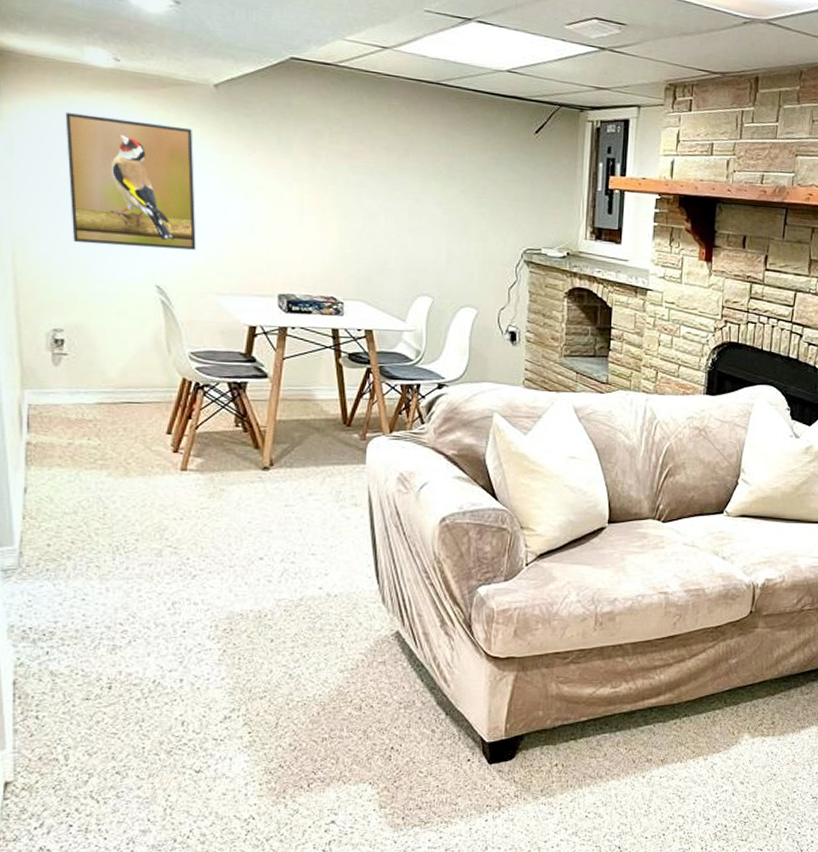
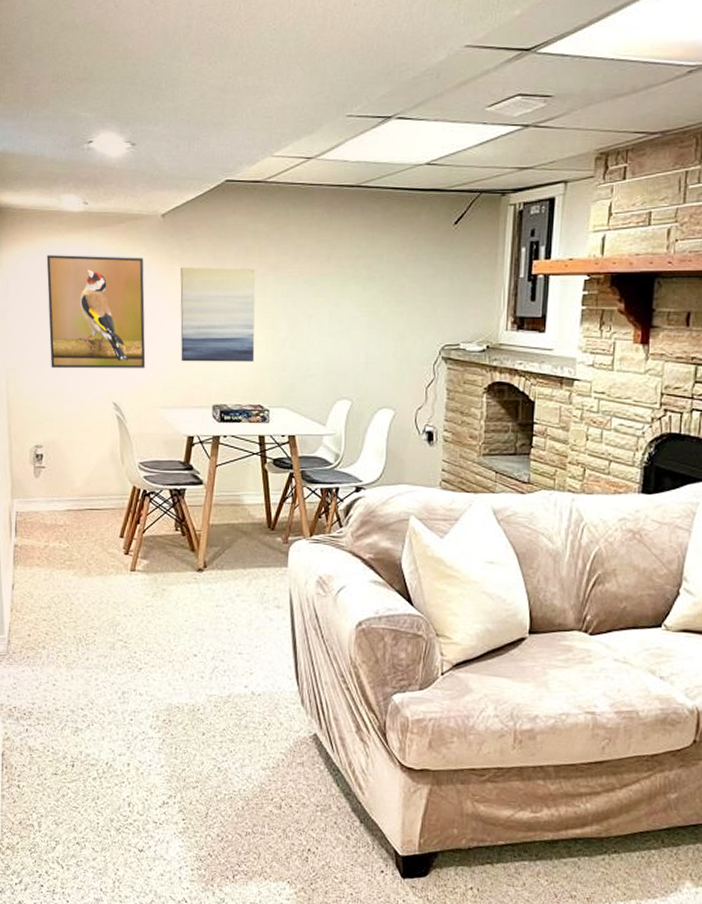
wall art: none [238,144,326,252] -> present [180,267,255,362]

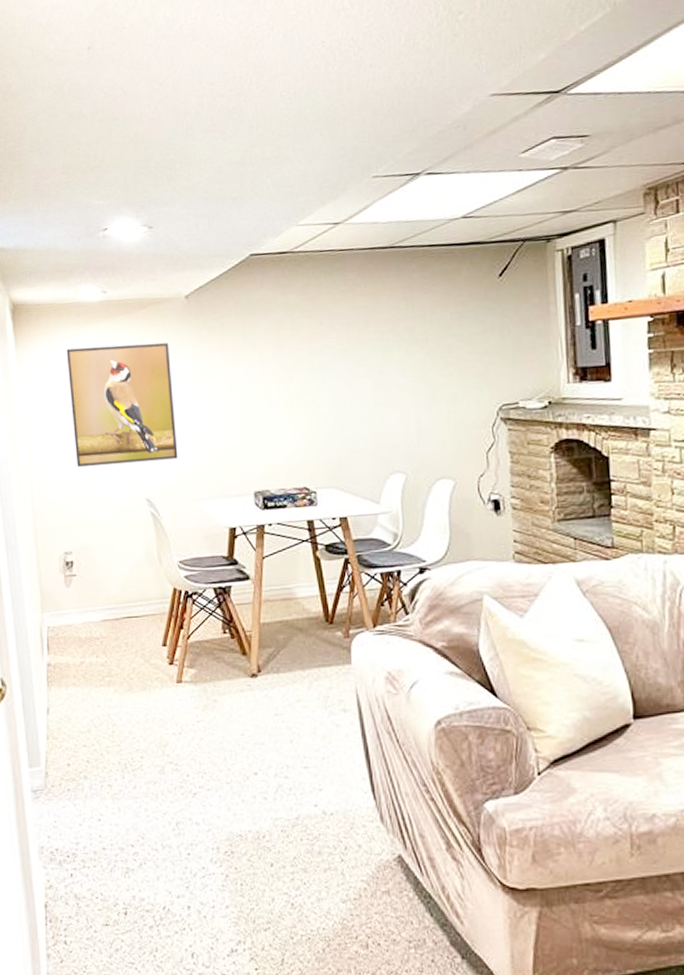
wall art: present [180,267,255,362] -> none [209,343,296,448]

